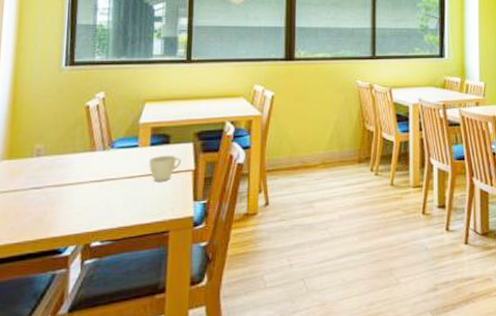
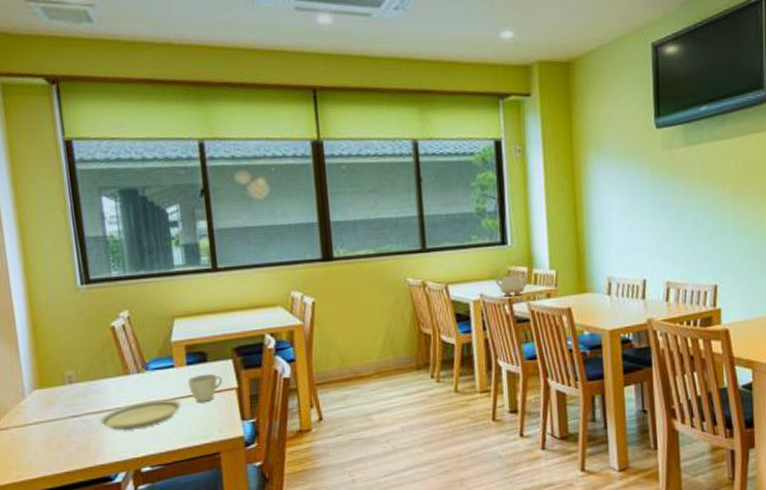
plate: none [59,177,140,204] -> present [100,399,183,430]
teapot: none [432,82,463,103] -> present [495,272,530,297]

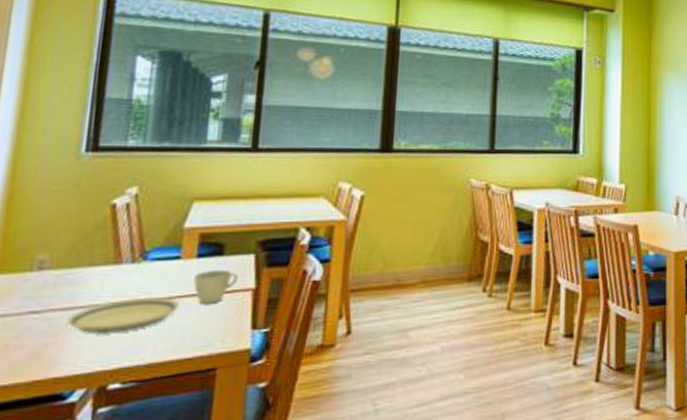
teapot: present [495,272,530,297] -> none [563,183,599,208]

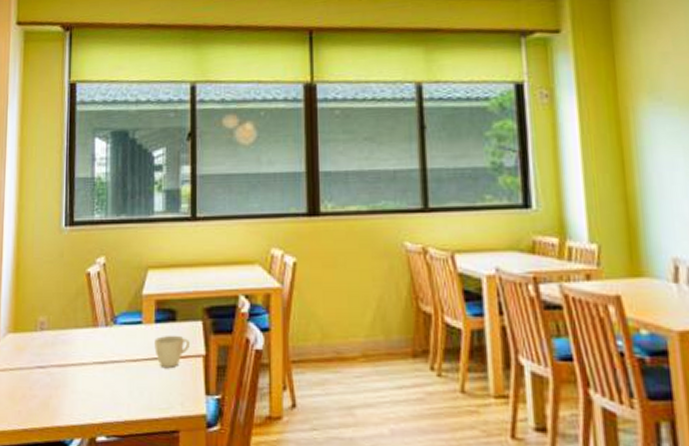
plate: present [67,298,181,333] -> none [63,359,146,390]

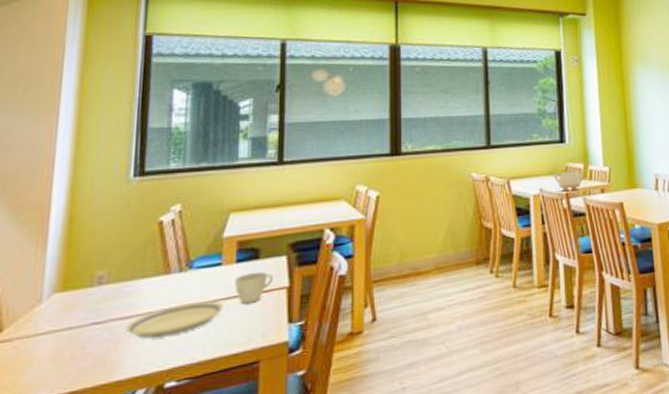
plate: none [63,359,146,390] -> present [126,301,225,338]
teapot: none [515,244,563,274] -> present [554,169,586,192]

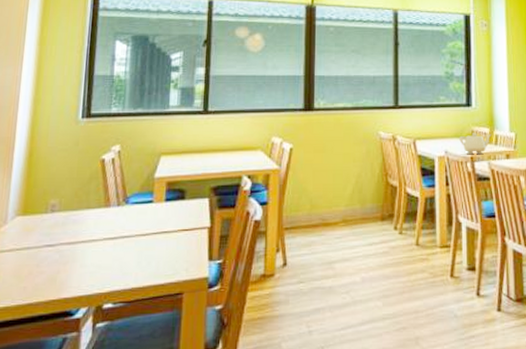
plate: present [126,301,225,338] -> none [72,234,155,263]
cup: present [235,271,273,304] -> none [163,211,197,239]

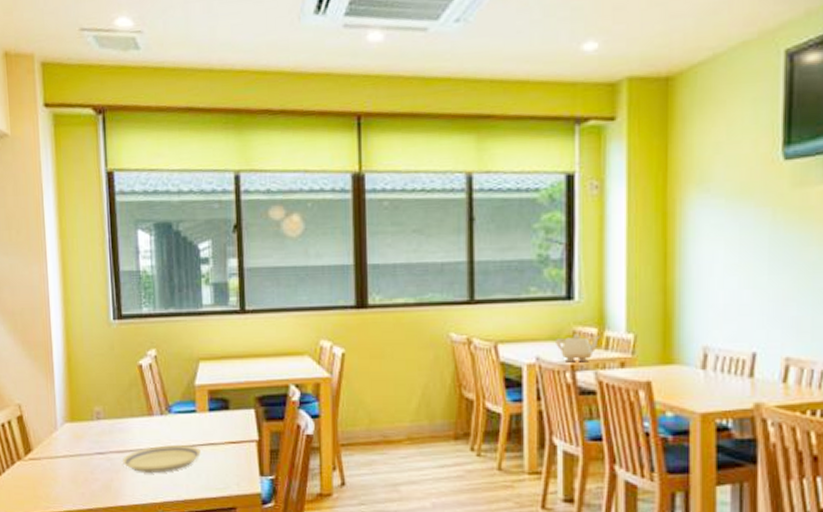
plate: none [72,234,155,263] -> present [123,445,202,473]

